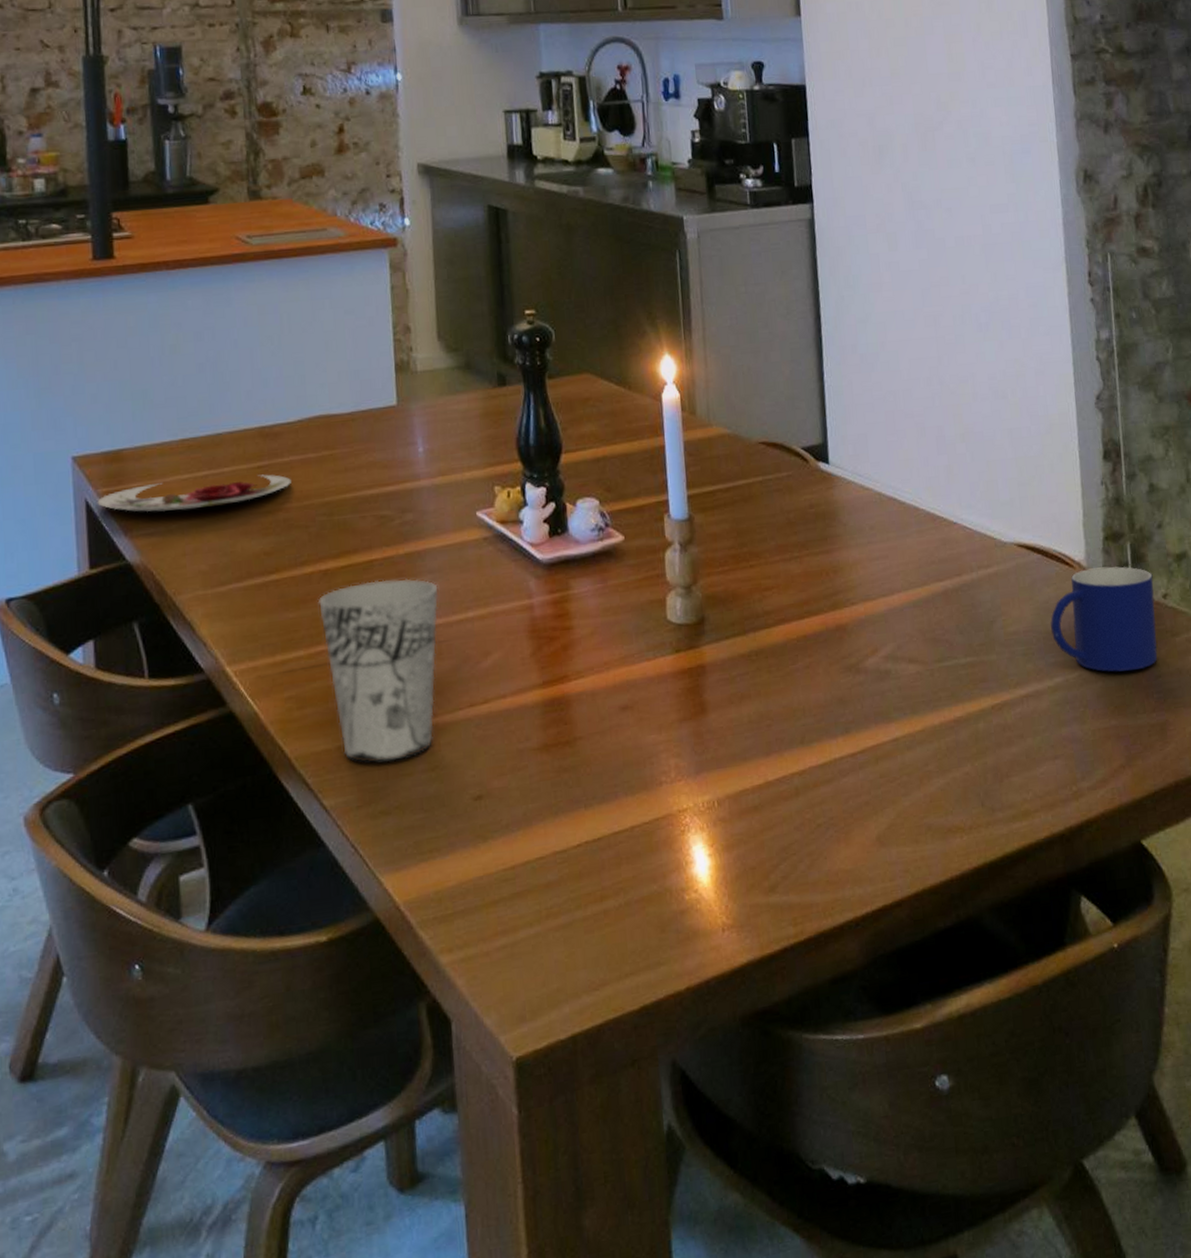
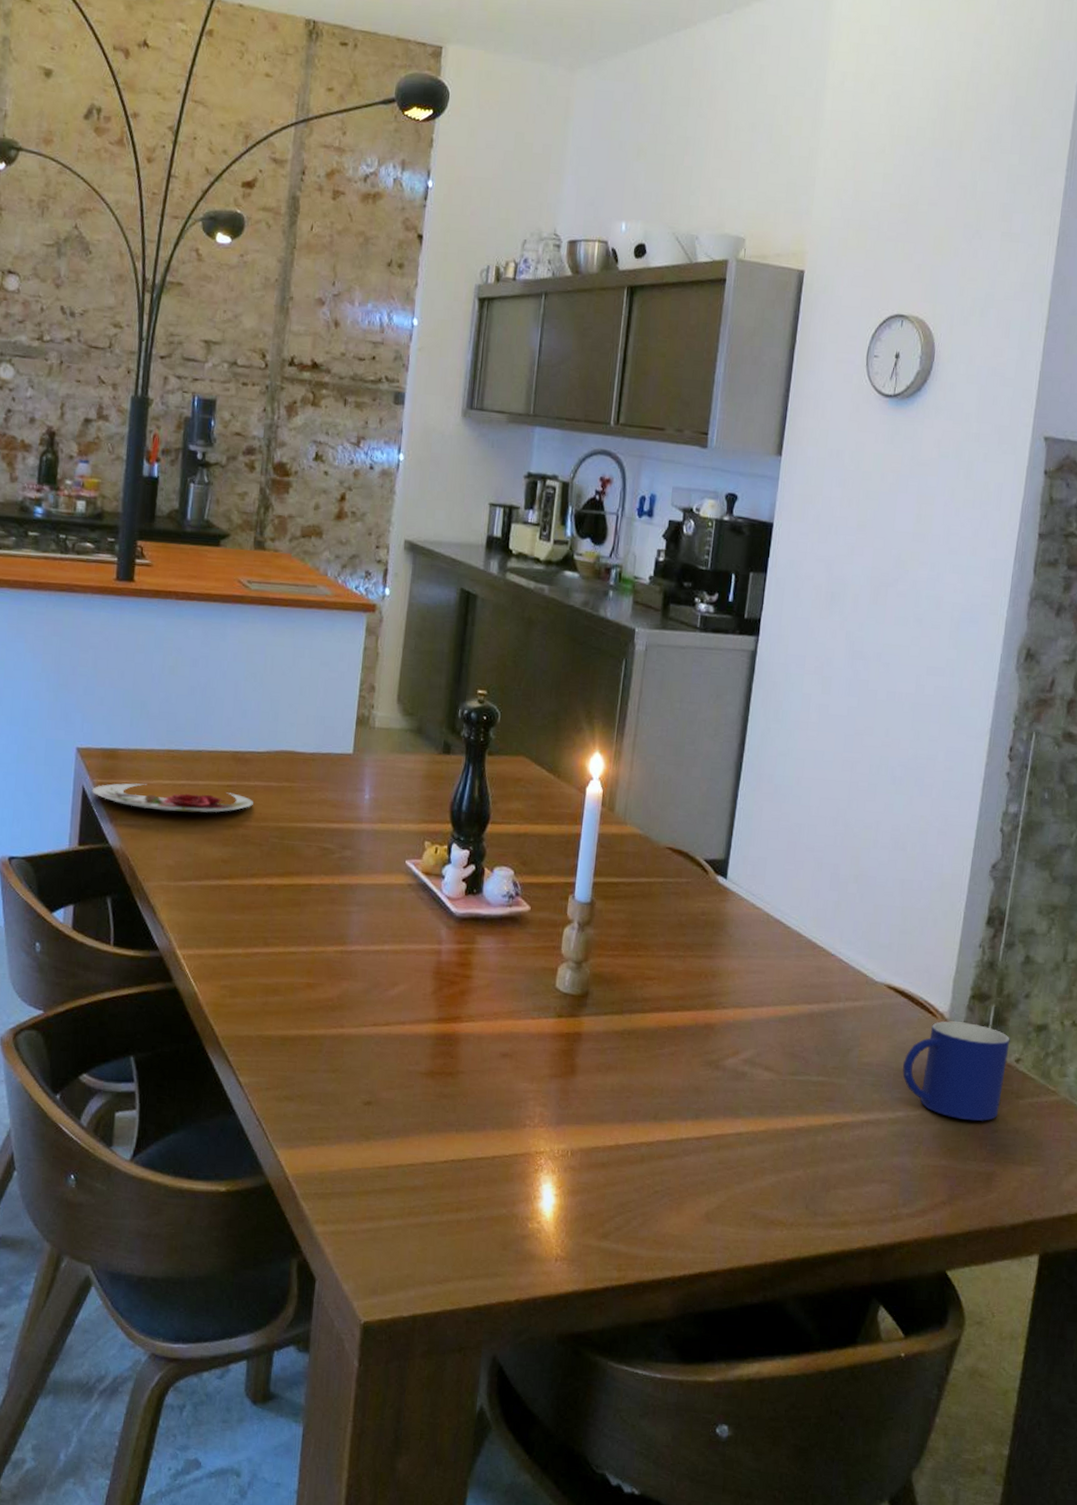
cup: present [317,578,439,764] -> none [260,902,363,1058]

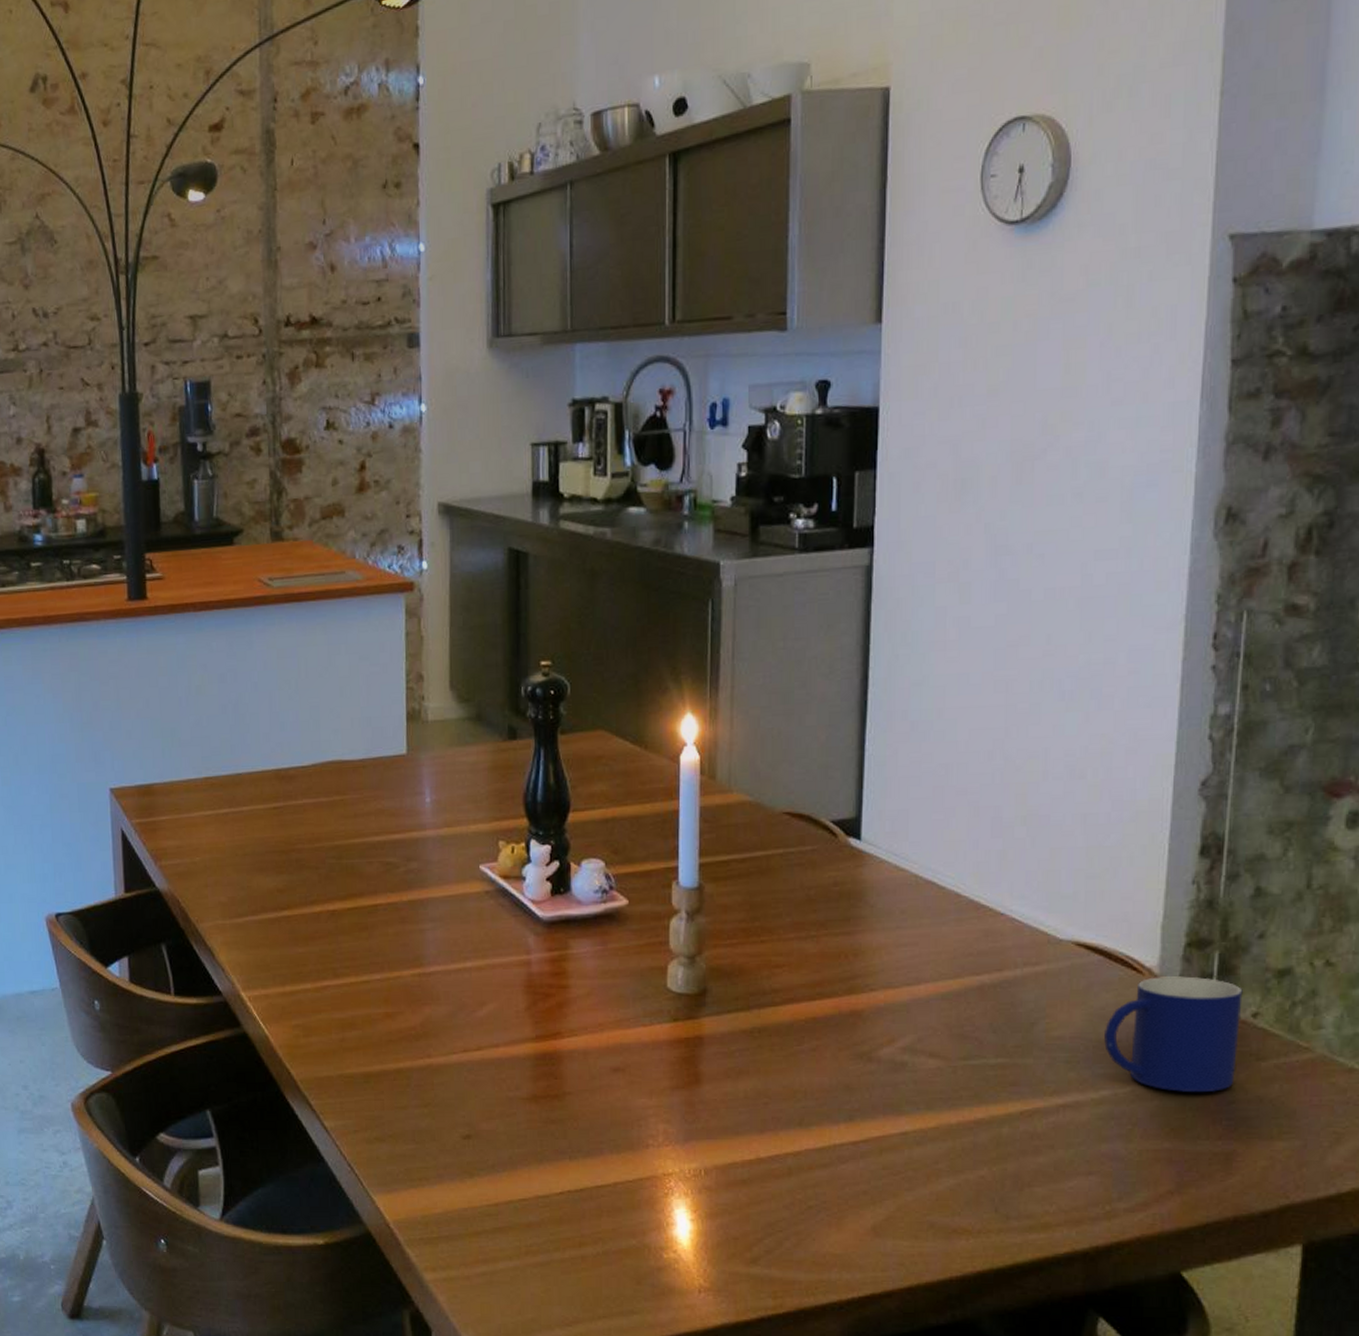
plate: present [91,783,253,813] -> none [131,815,304,845]

